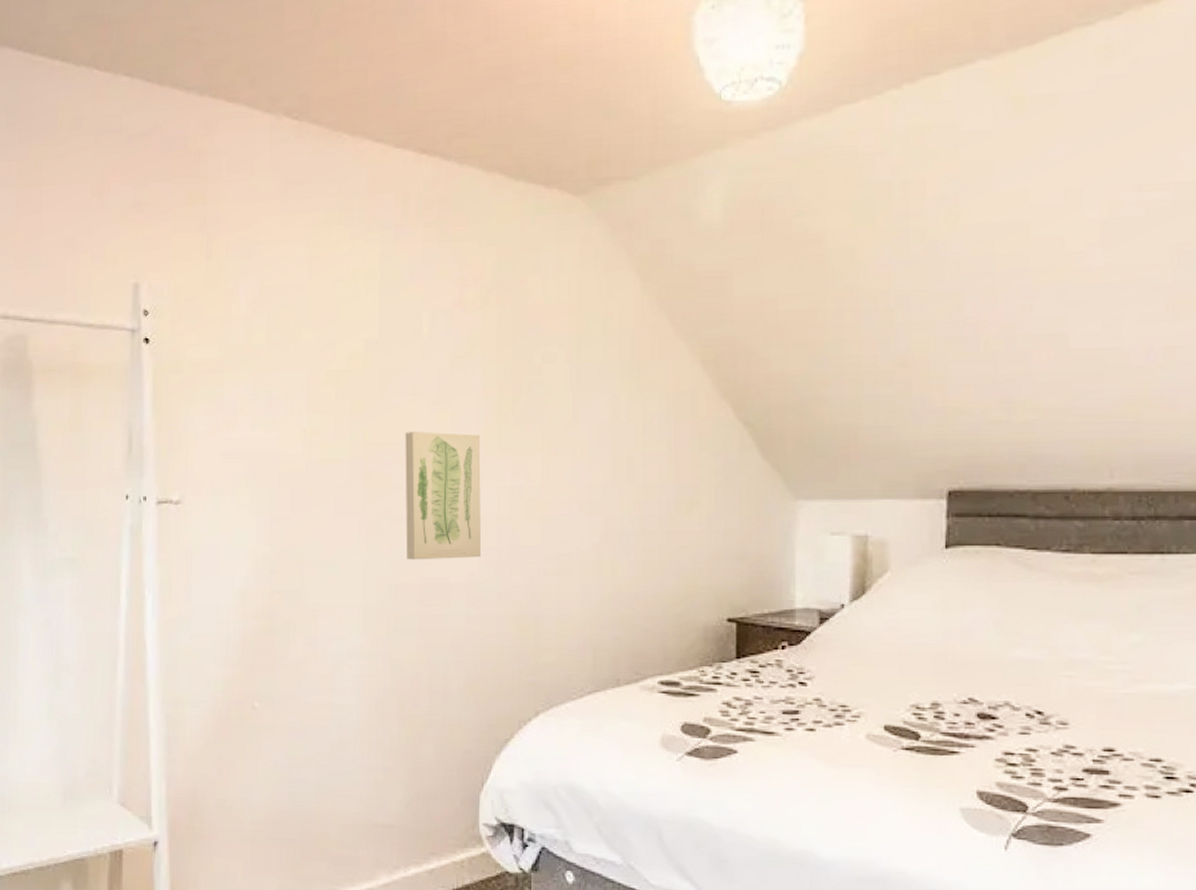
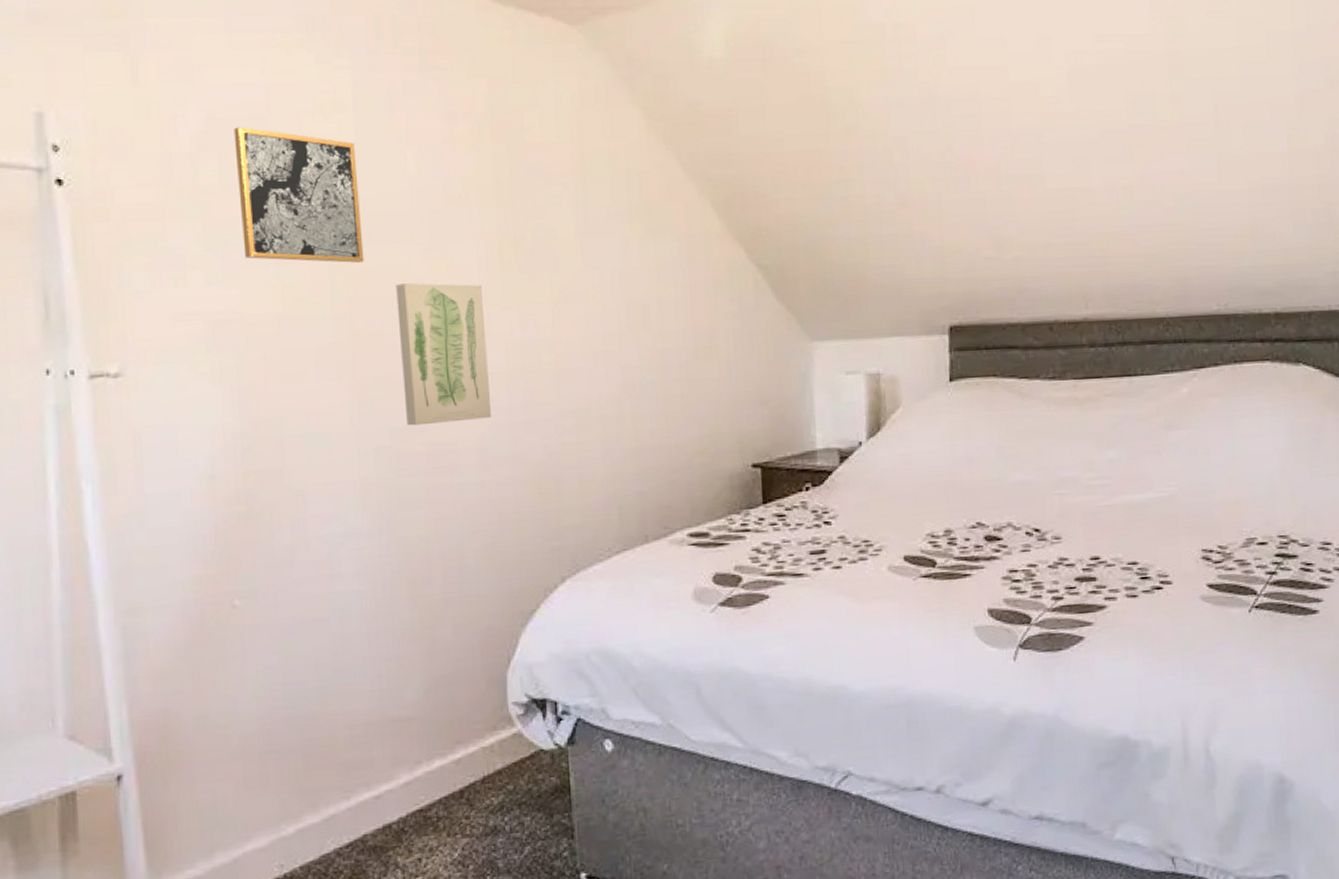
wall art: none [281,293,380,412] -> present [233,127,364,263]

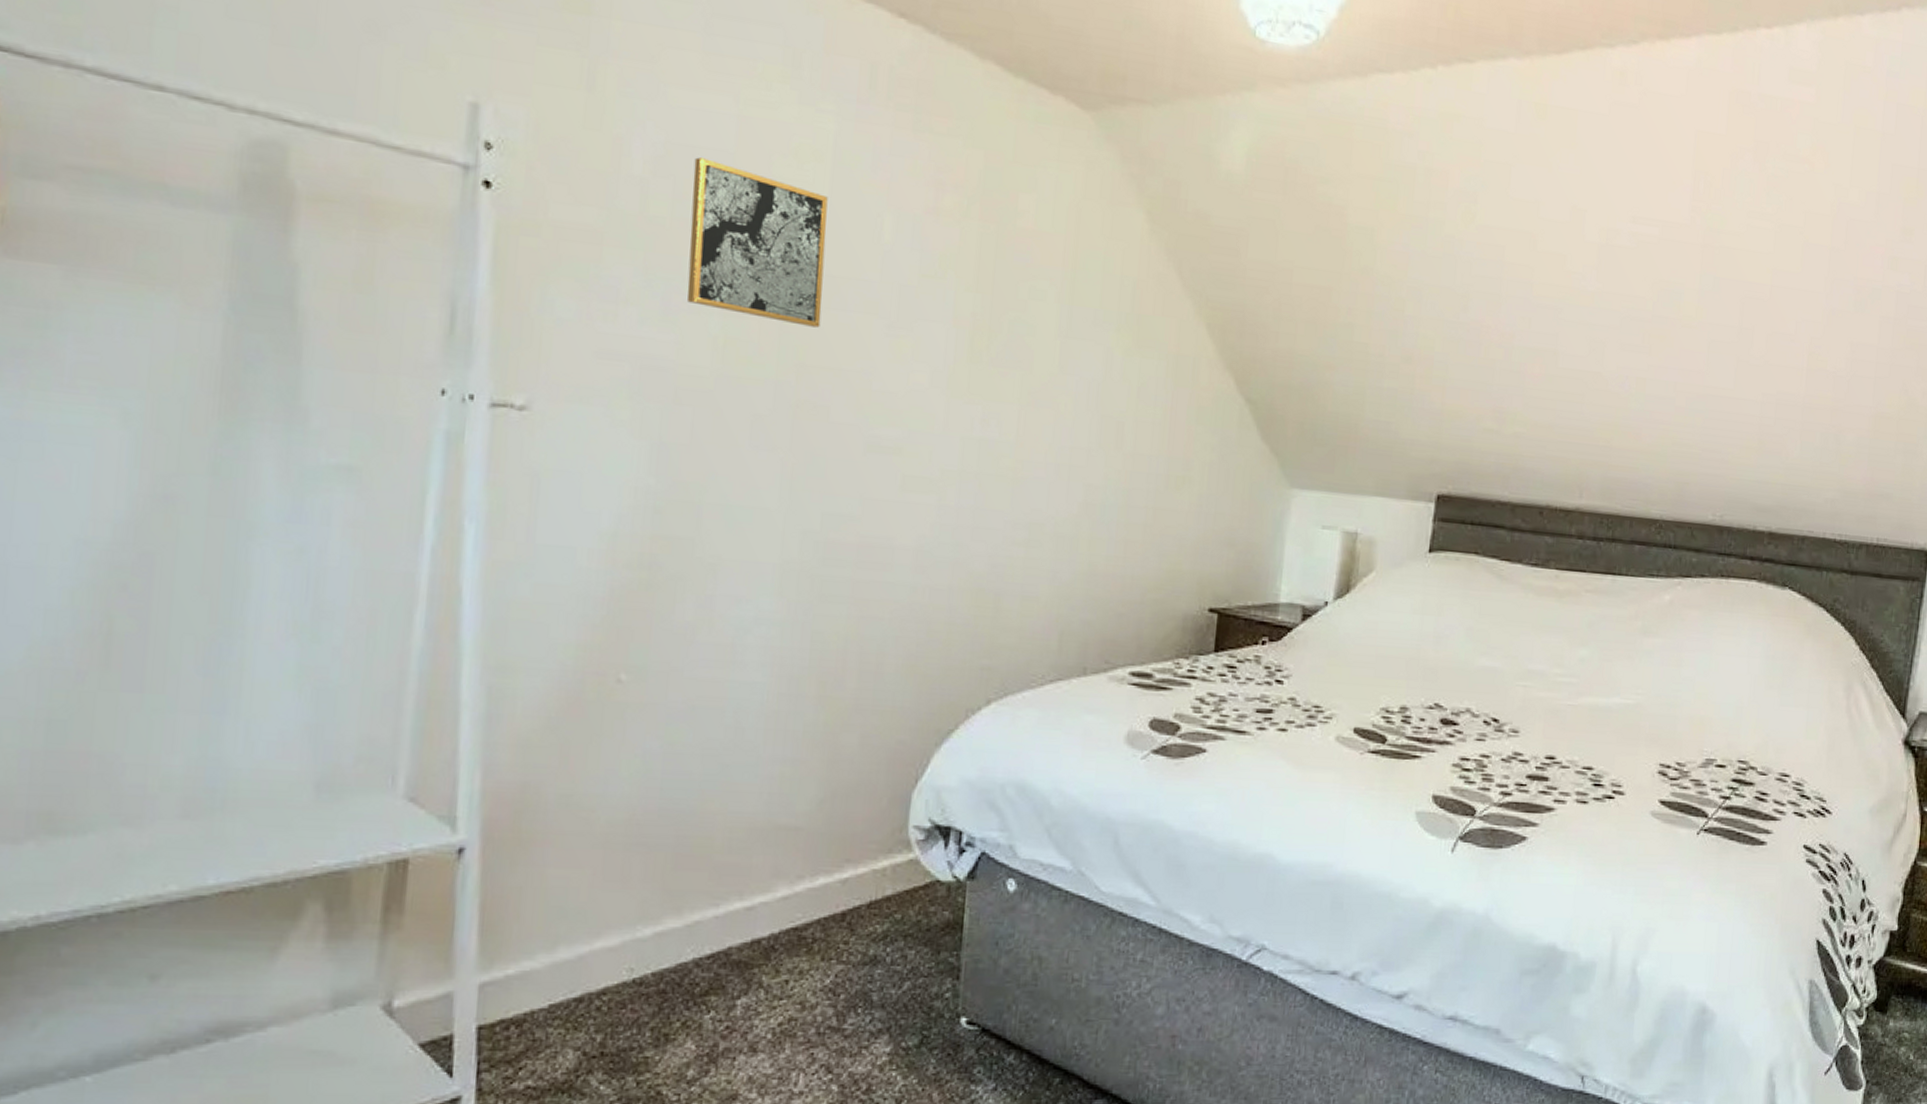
wall art: present [396,283,491,426] -> none [842,357,946,518]

